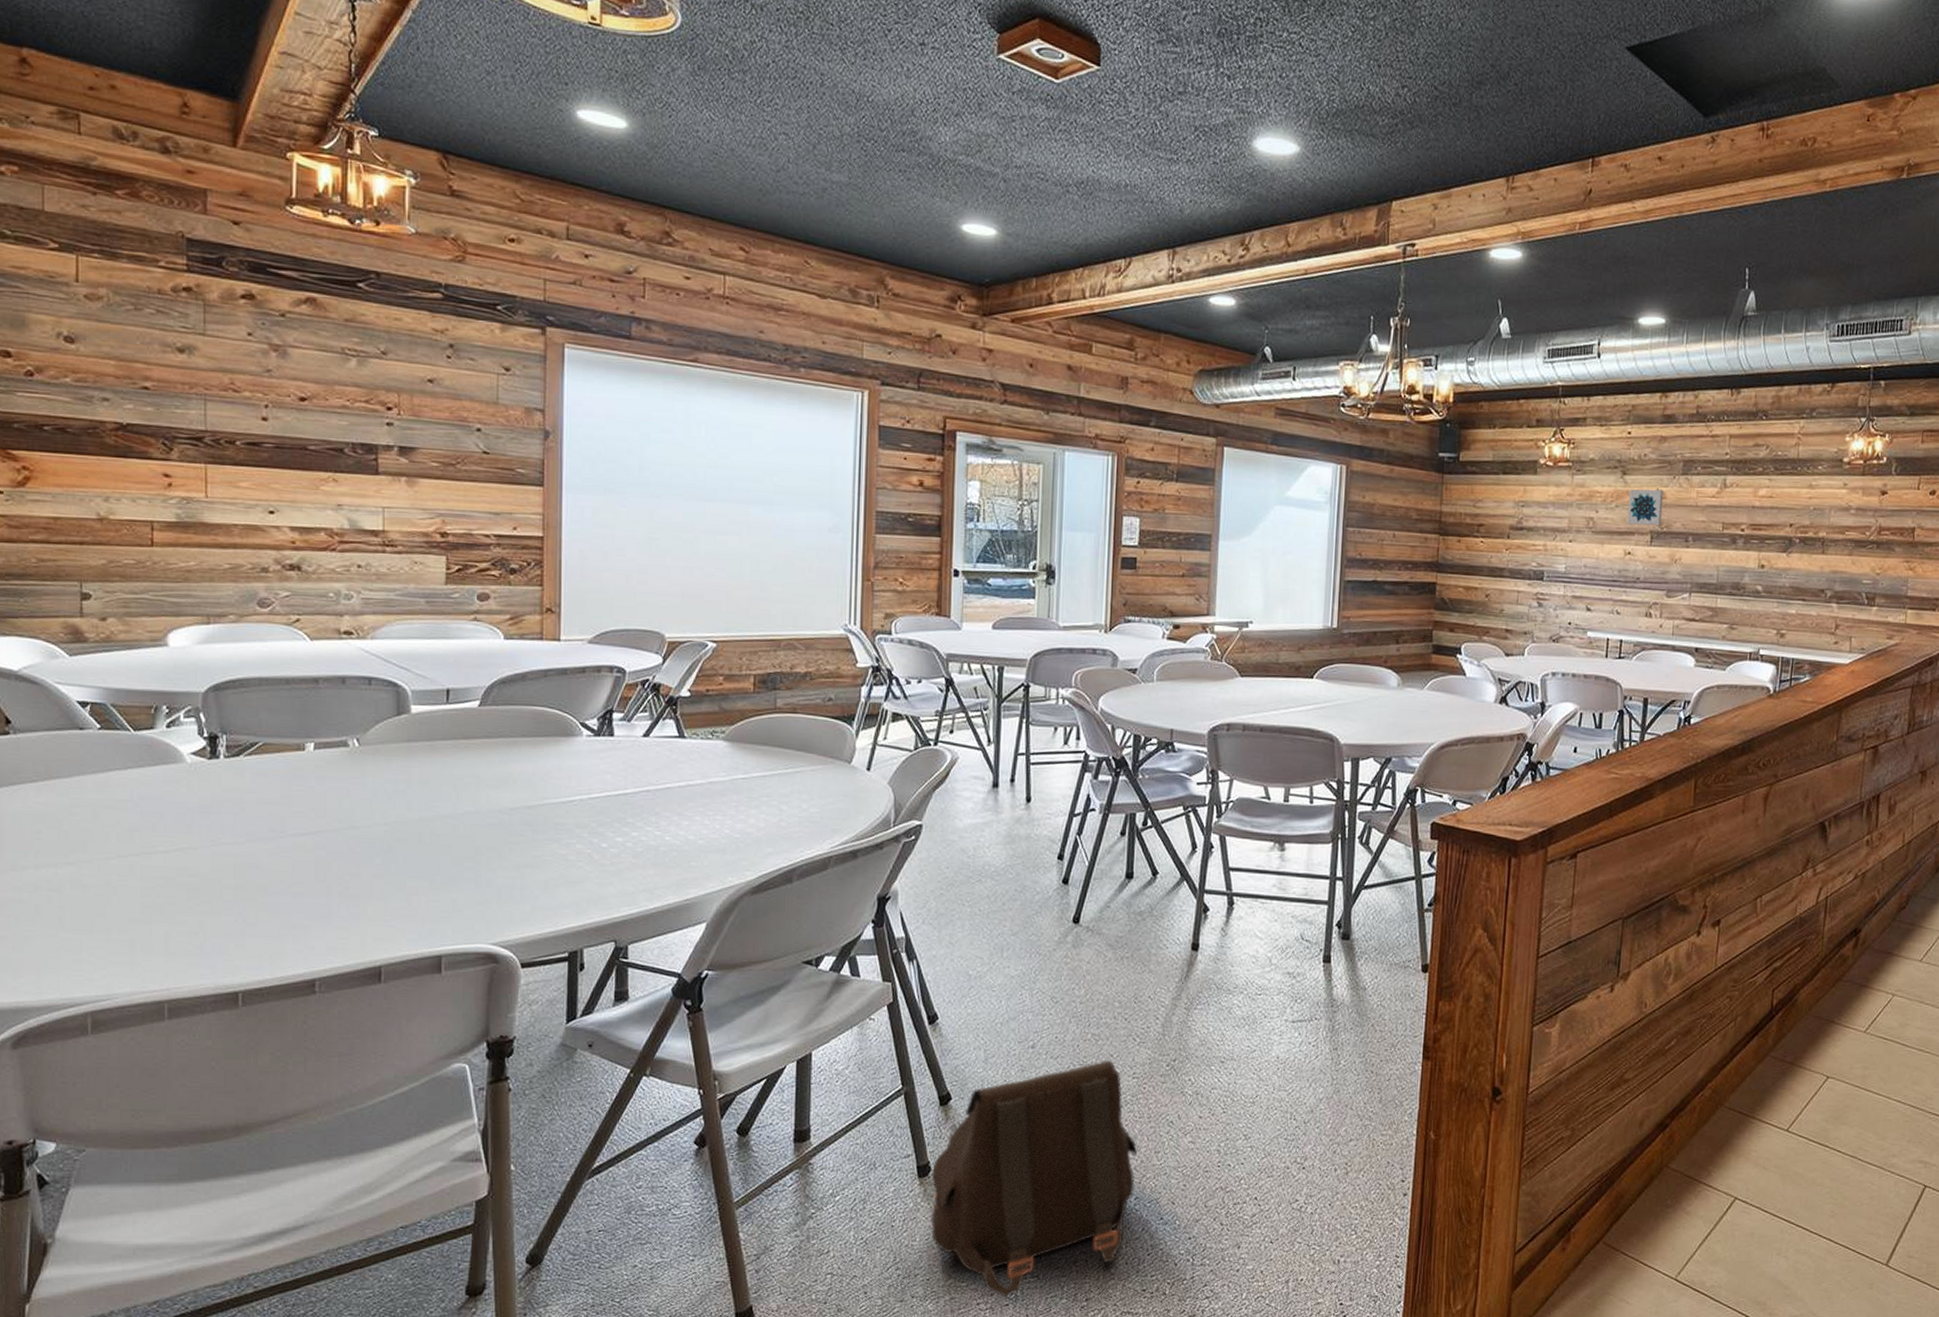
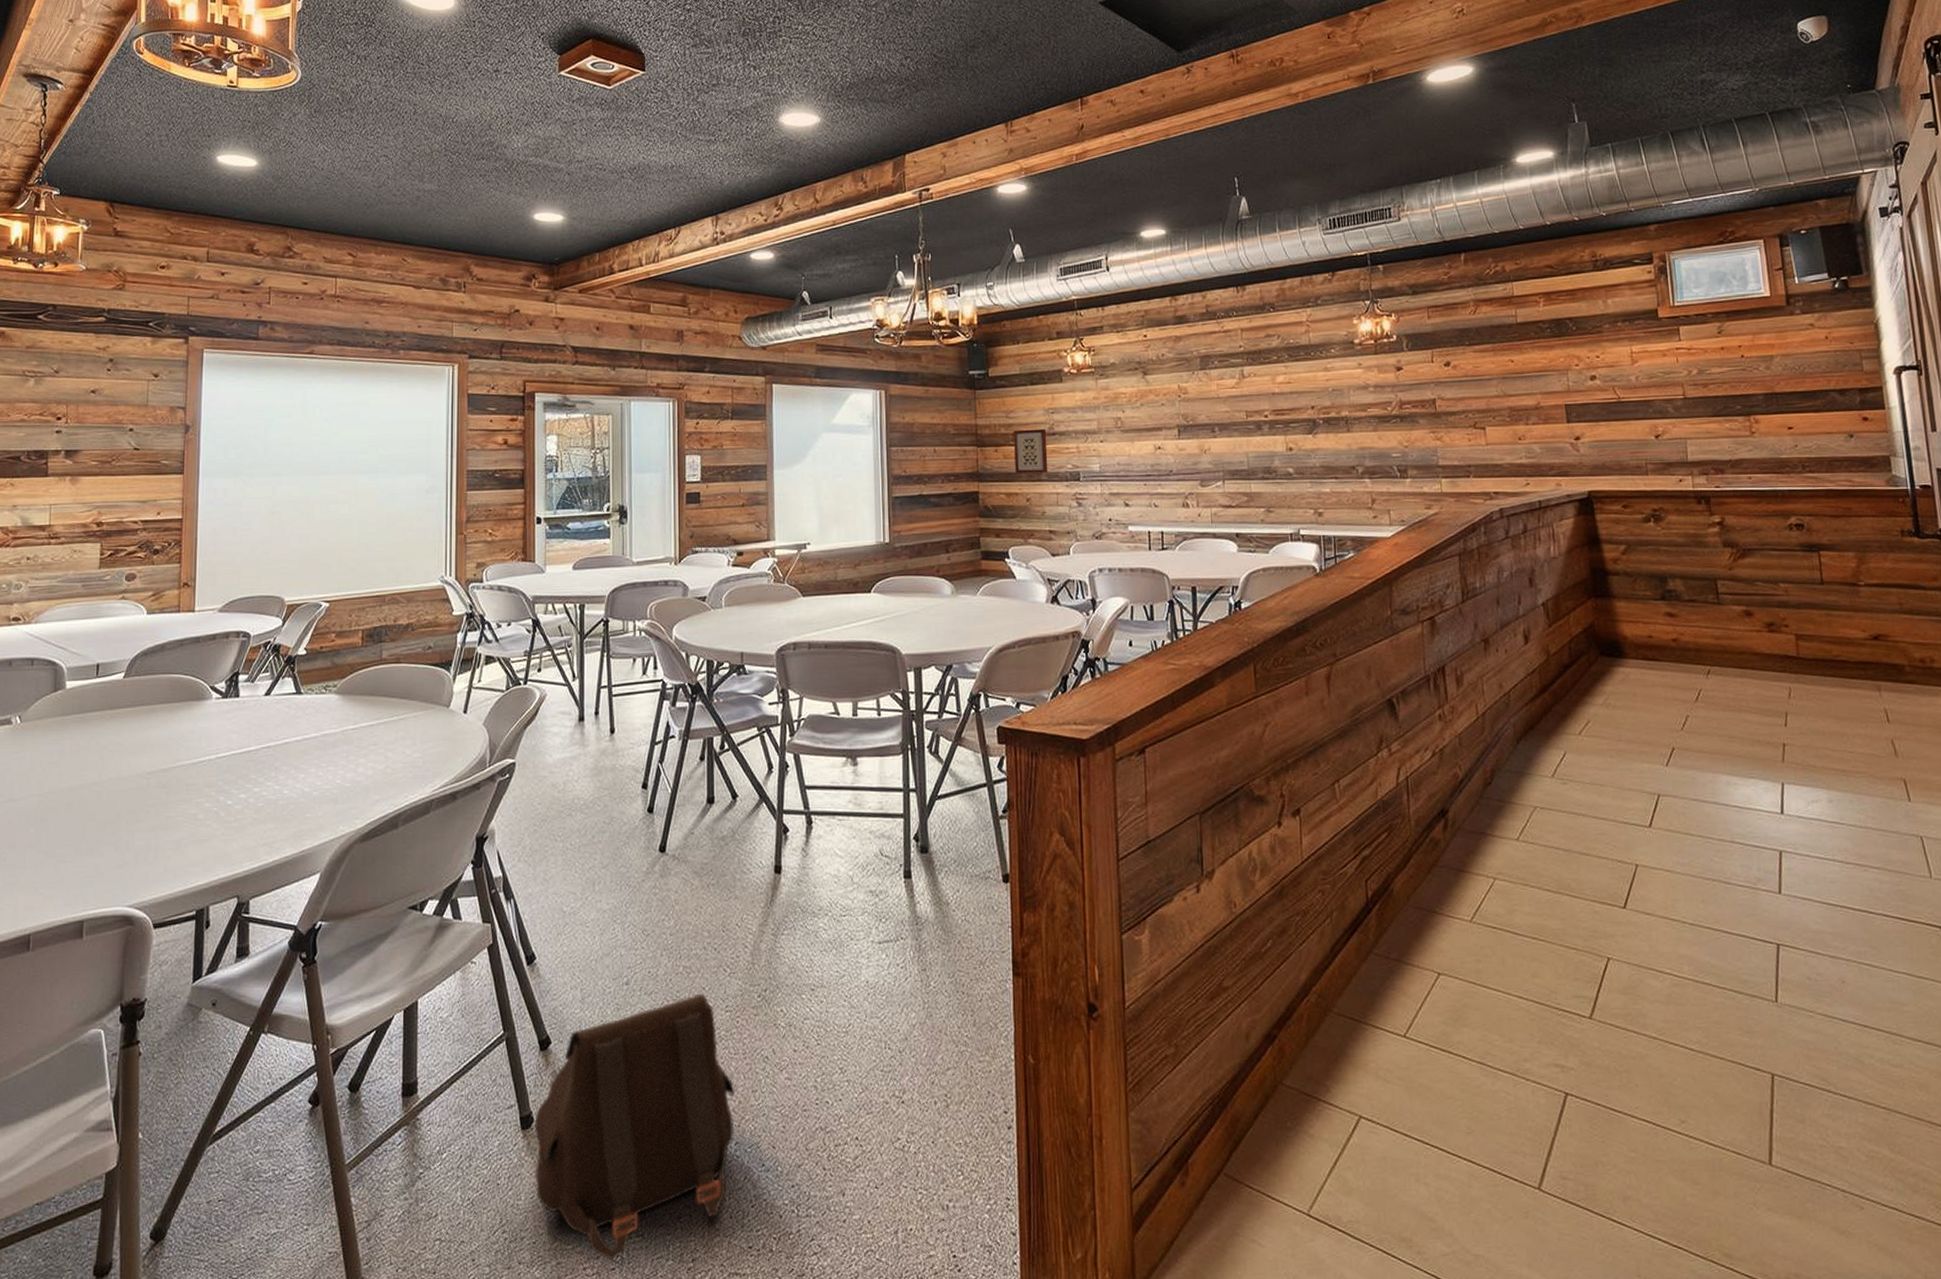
wall art: none [1477,521,1514,569] -> present [1014,429,1048,474]
wall art: present [1627,489,1664,526] -> none [1152,386,1187,421]

